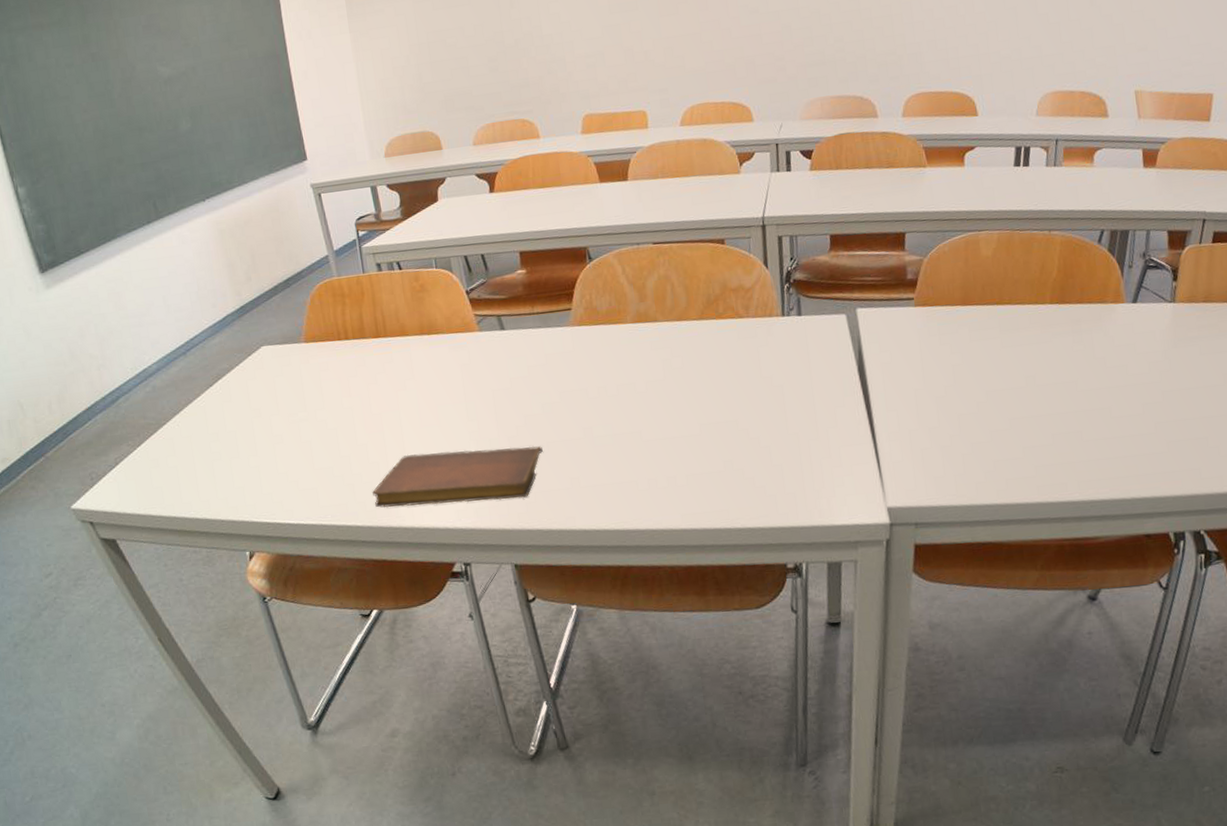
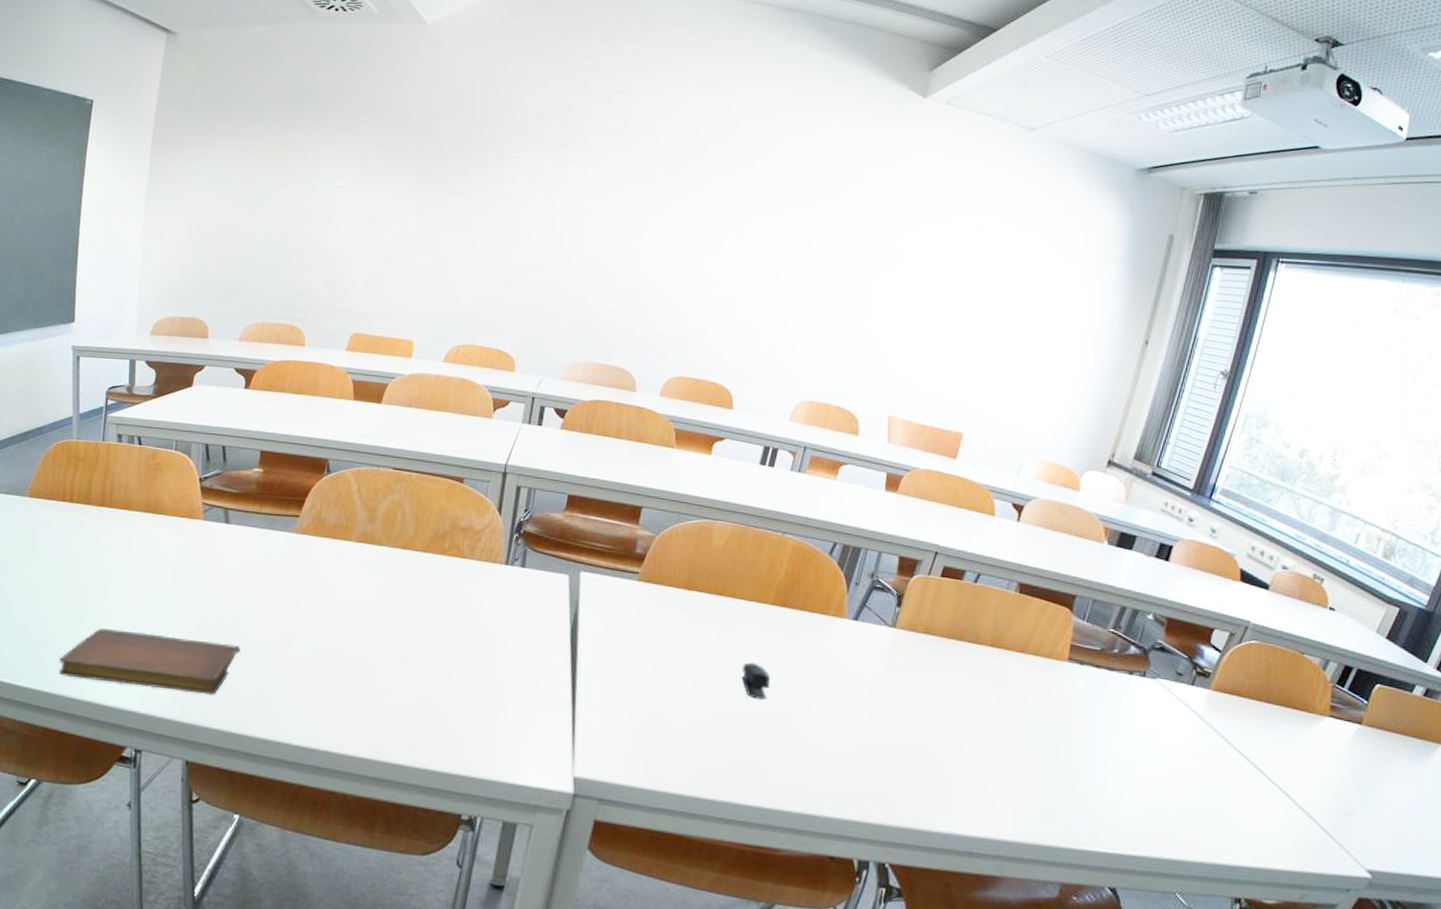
stapler: none [1030,364,1061,400] -> present [741,662,771,700]

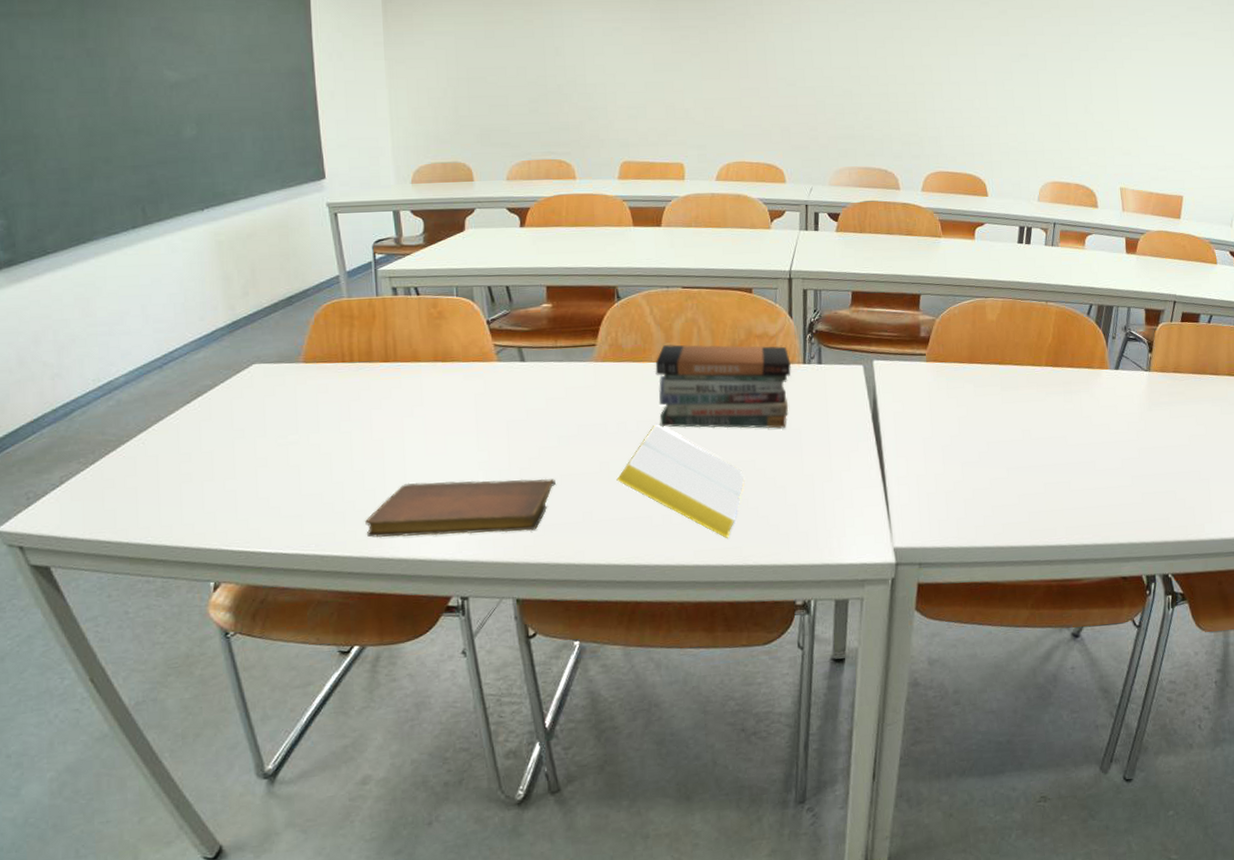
notepad: none [299,606,428,737] -> present [616,424,745,539]
book stack: none [350,526,494,630] -> present [655,344,792,429]
stapler: present [741,662,771,700] -> none [1027,420,1053,452]

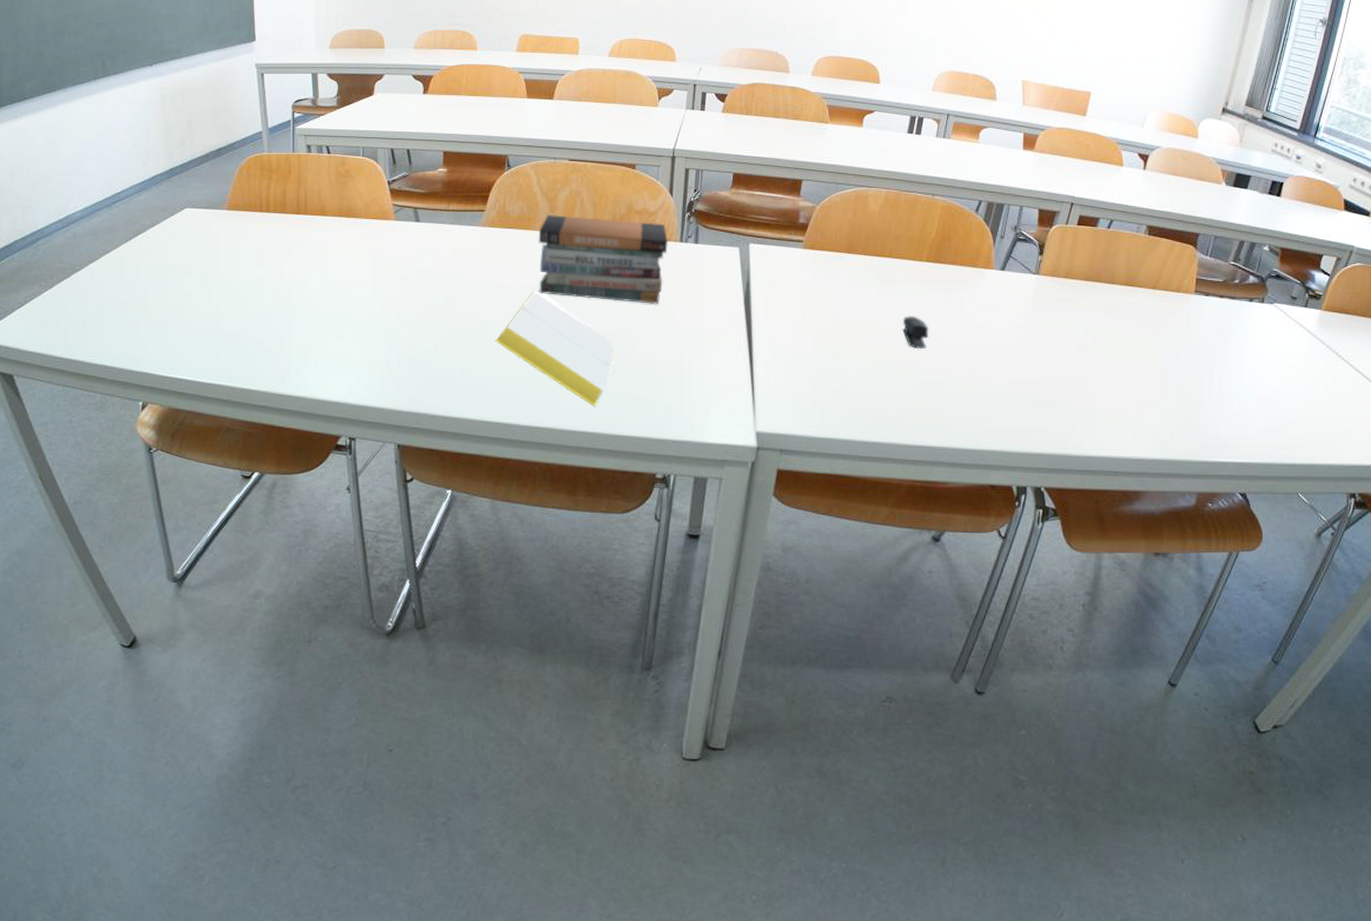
notebook: present [365,478,555,538] -> none [271,327,440,382]
stapler: none [1027,420,1053,452] -> present [902,316,929,350]

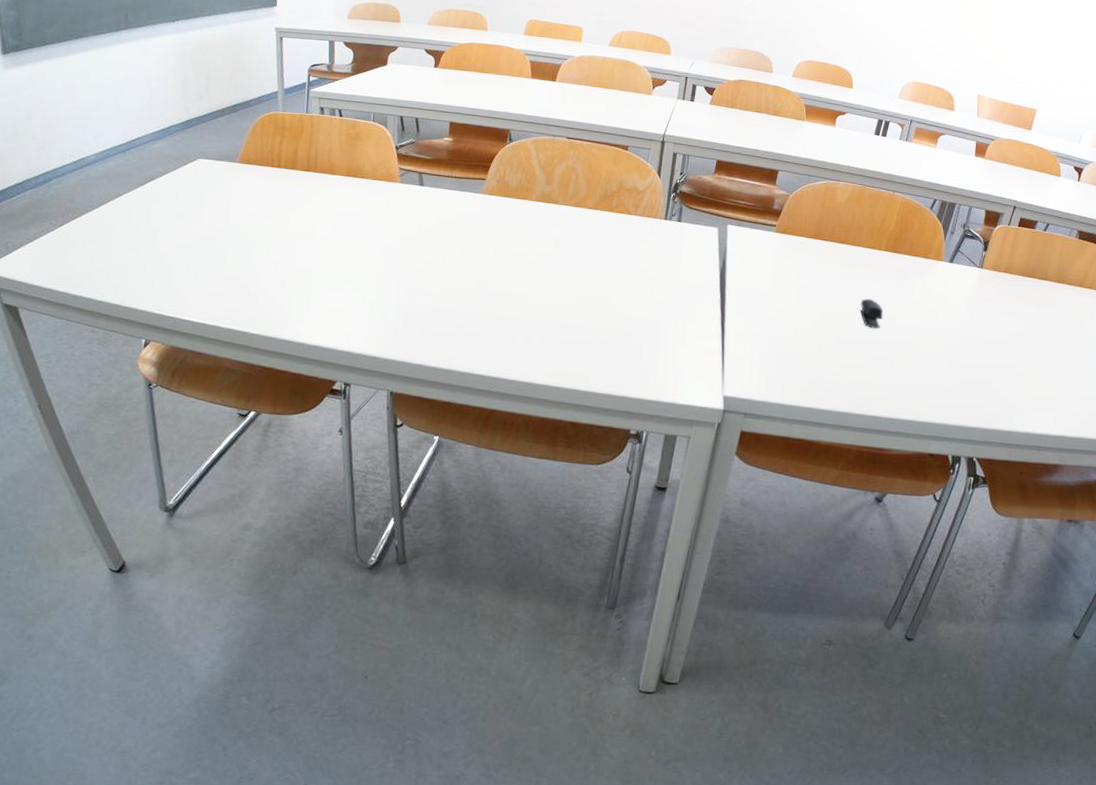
notepad: present [495,291,615,407] -> none [488,256,600,366]
book stack: present [538,215,669,304] -> none [532,187,655,275]

